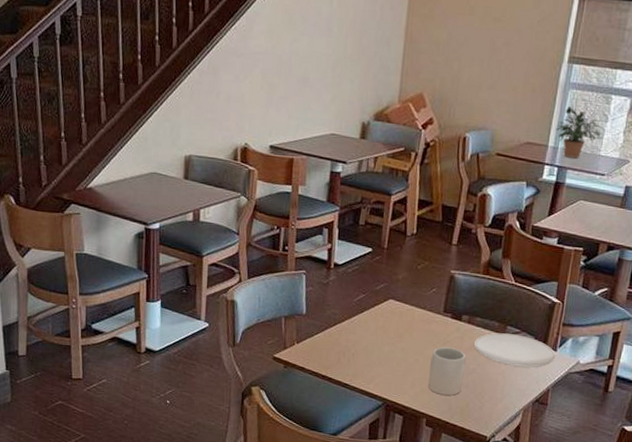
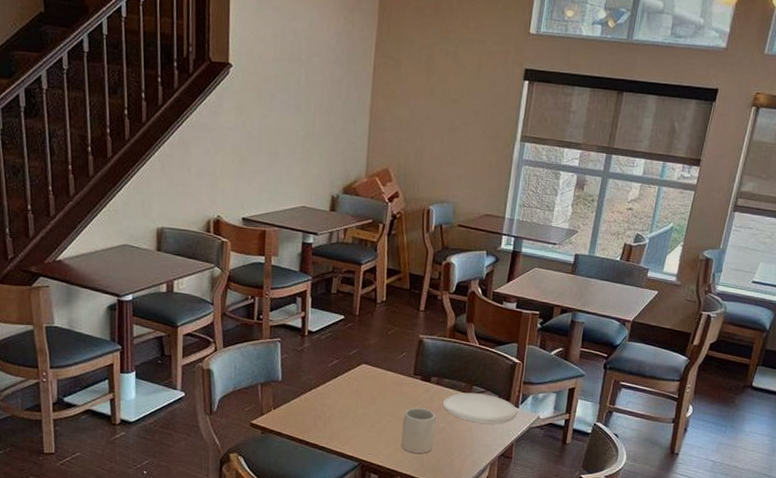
potted plant: present [556,107,602,159] -> none [511,182,553,229]

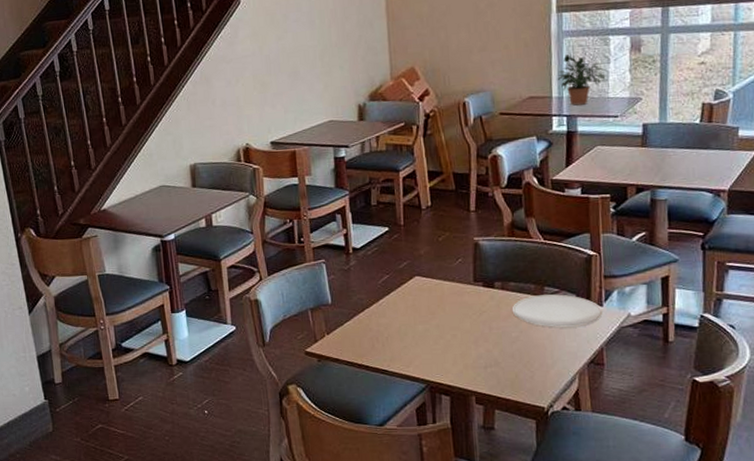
mug: present [401,408,436,454] -> none [468,317,508,369]
potted plant: none [511,182,553,229] -> present [557,55,606,106]

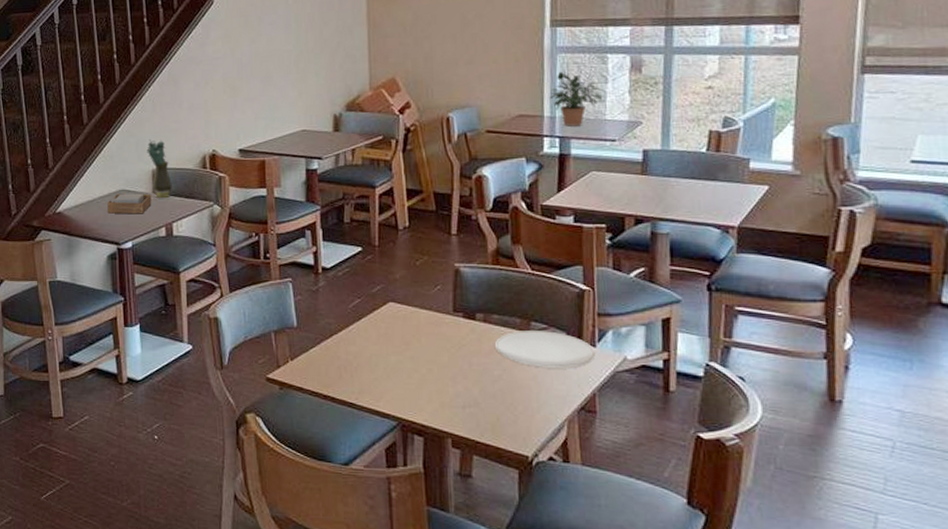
napkin holder: none [149,188,191,209] -> present [107,193,152,215]
vase: none [184,137,210,192] -> present [147,139,172,199]

